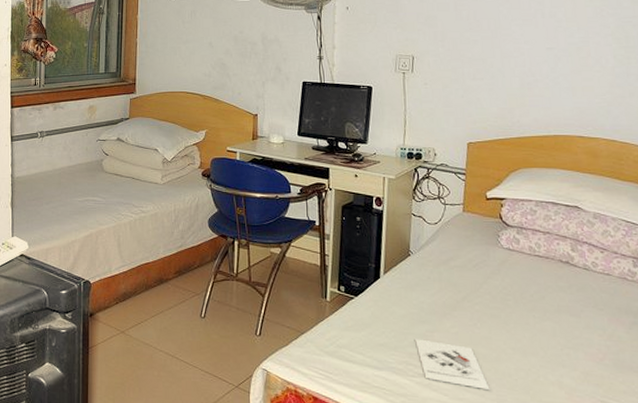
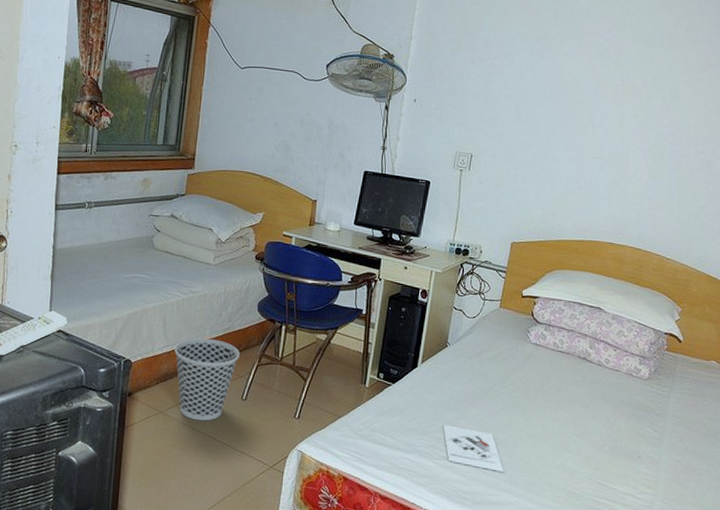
wastebasket: none [131,256,194,340] -> present [174,338,240,421]

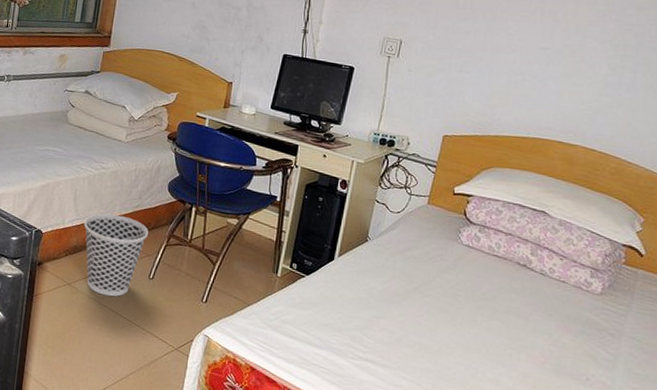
architectural model: present [443,424,504,472] -> none [360,323,427,380]

